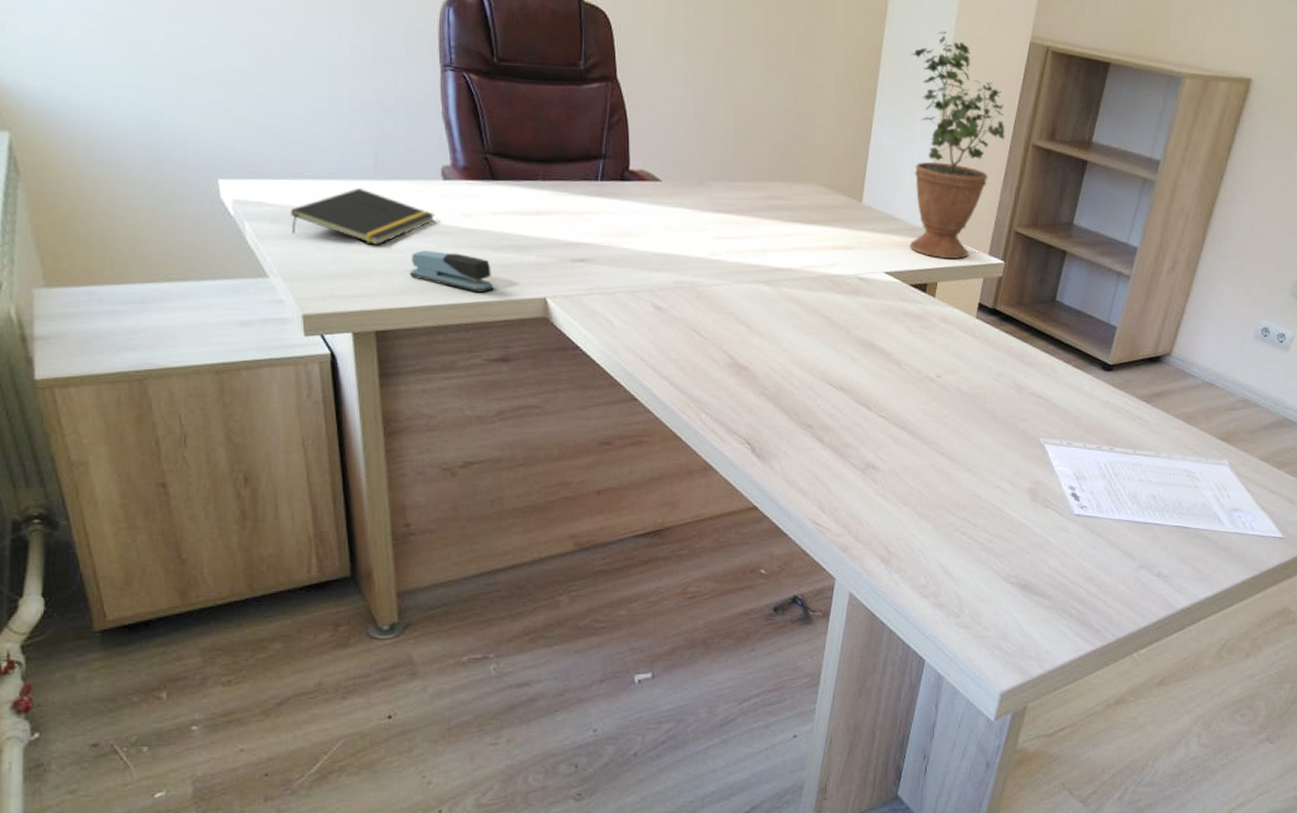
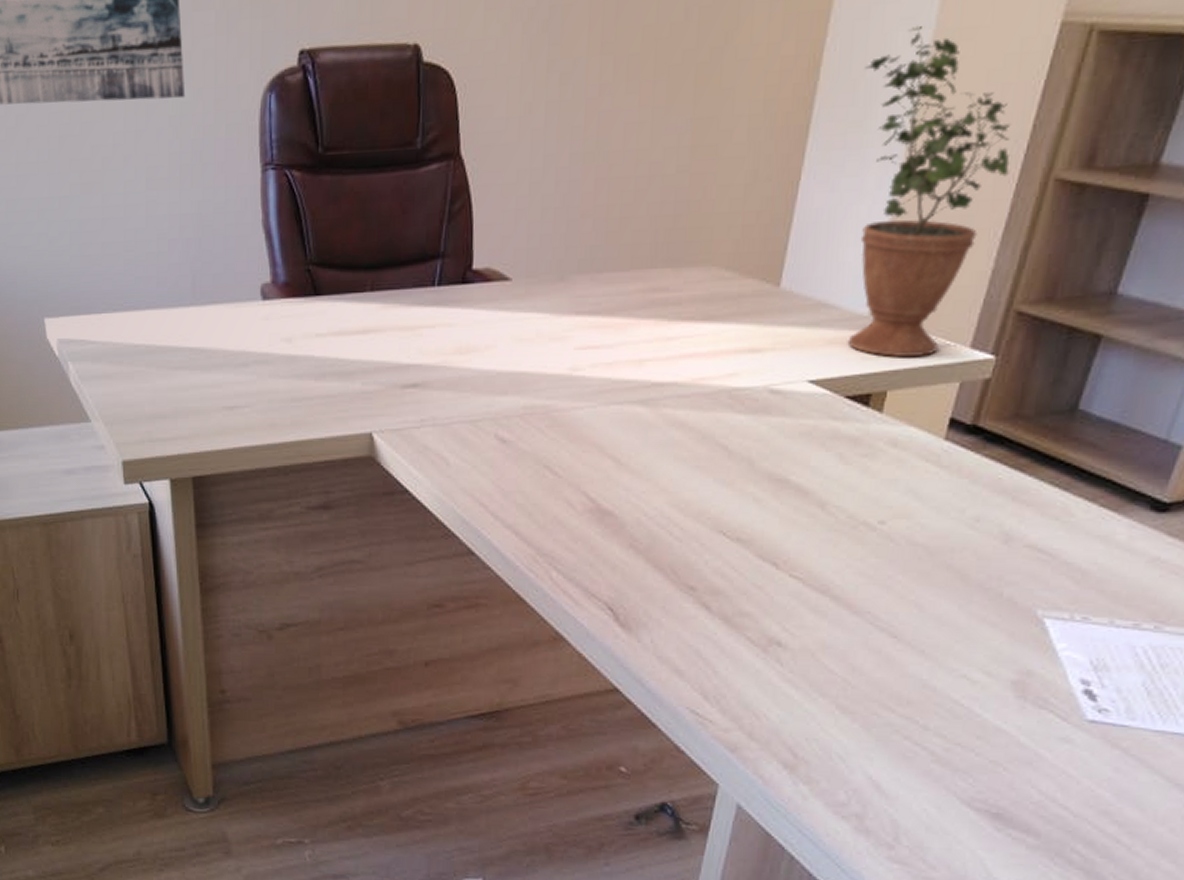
notepad: present [291,187,436,245] -> none [111,316,254,380]
stapler: present [409,250,494,293] -> none [226,383,315,430]

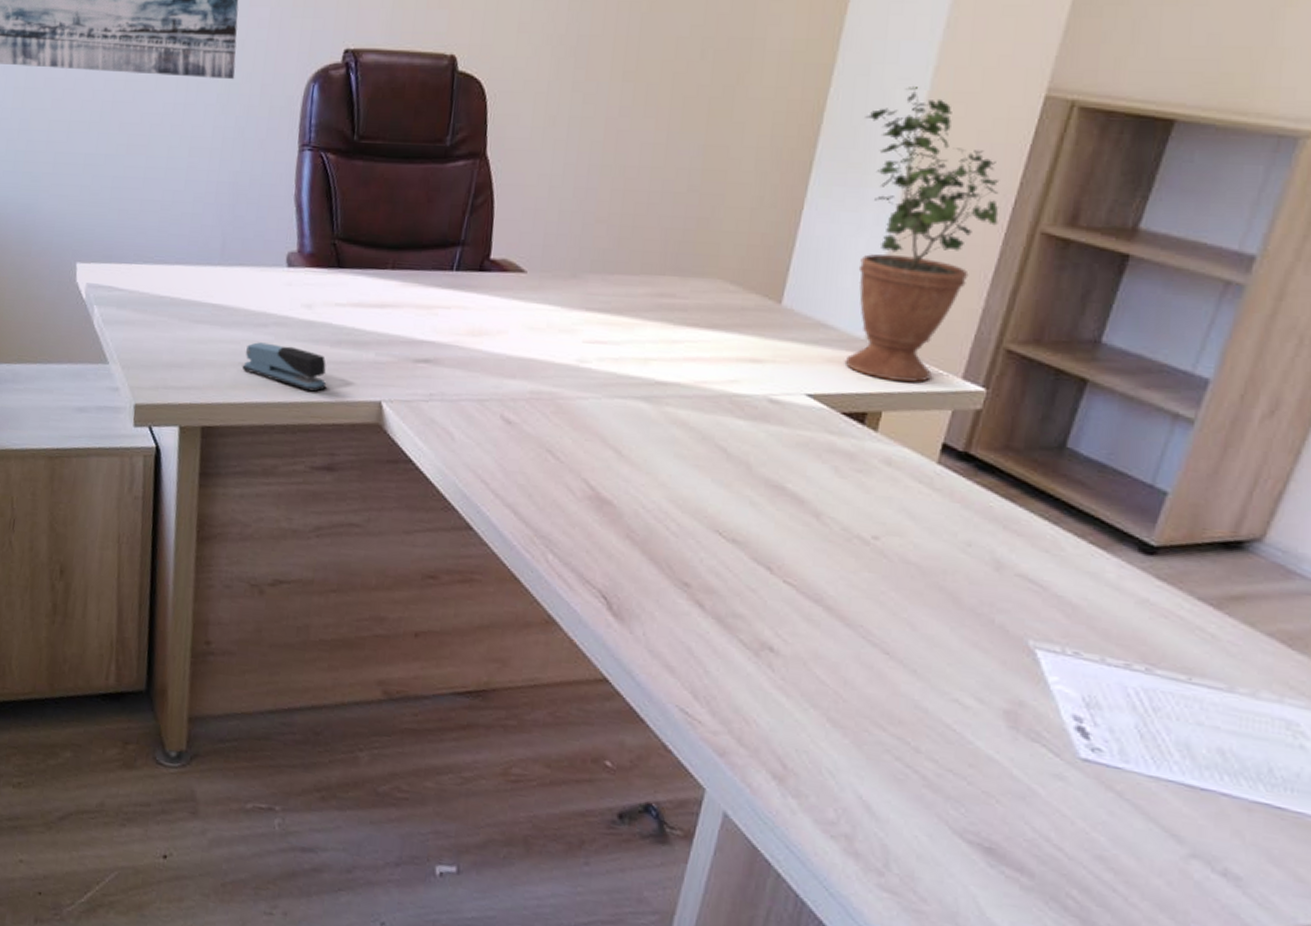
stapler: none [226,383,315,430] -> present [242,342,327,392]

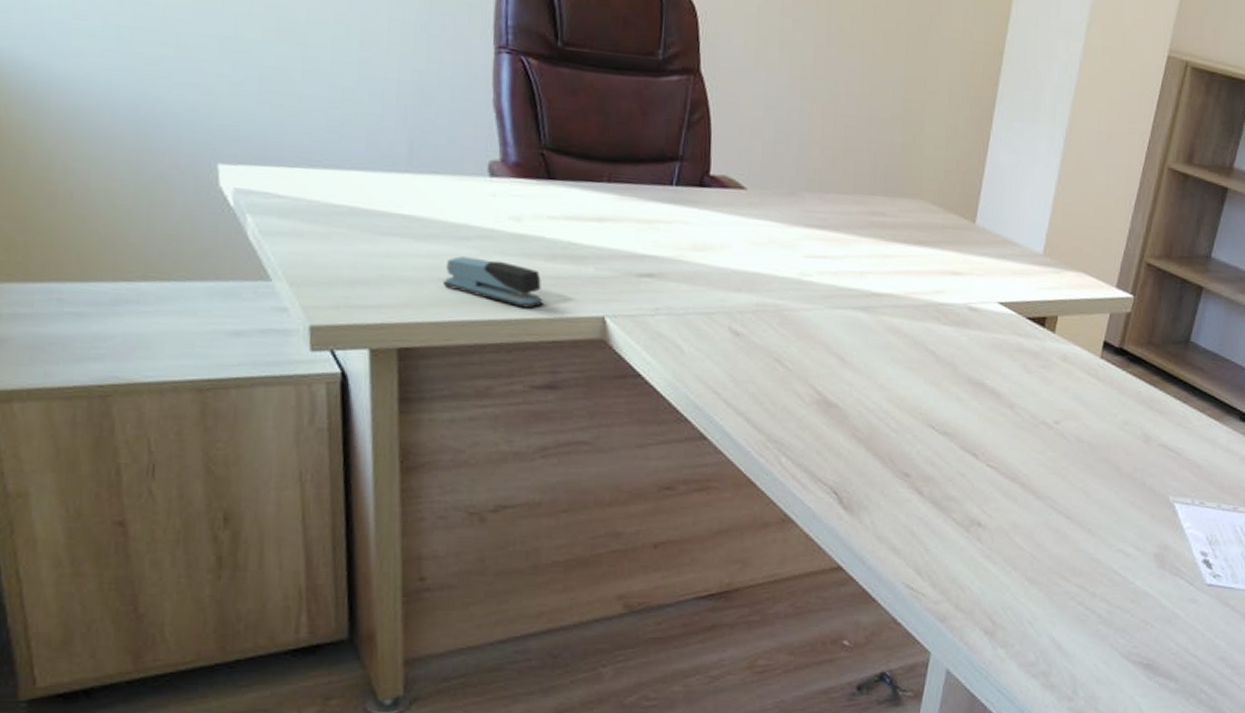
potted plant: present [844,85,1000,383] -> none [1027,38,1138,291]

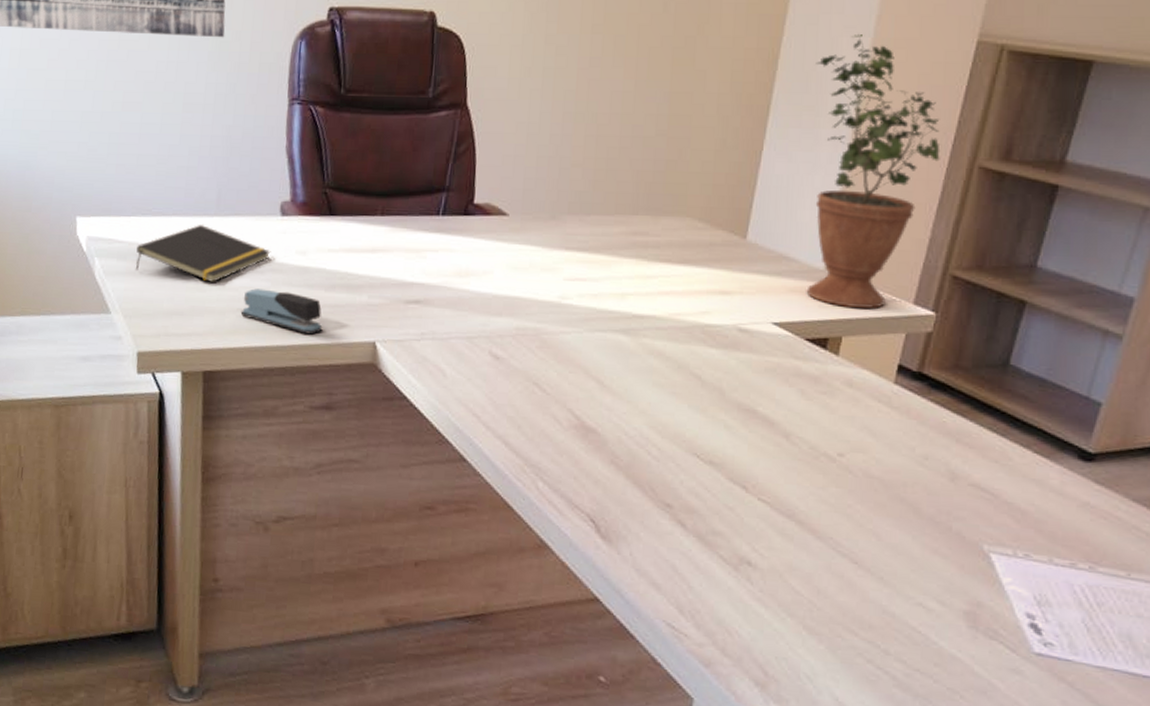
notepad: none [304,181,479,248] -> present [136,224,271,282]
potted plant: none [1027,38,1138,291] -> present [806,33,941,309]

